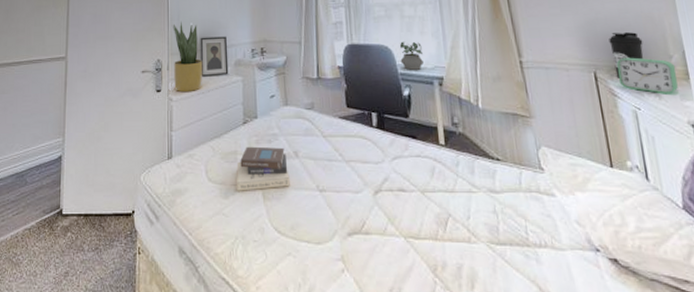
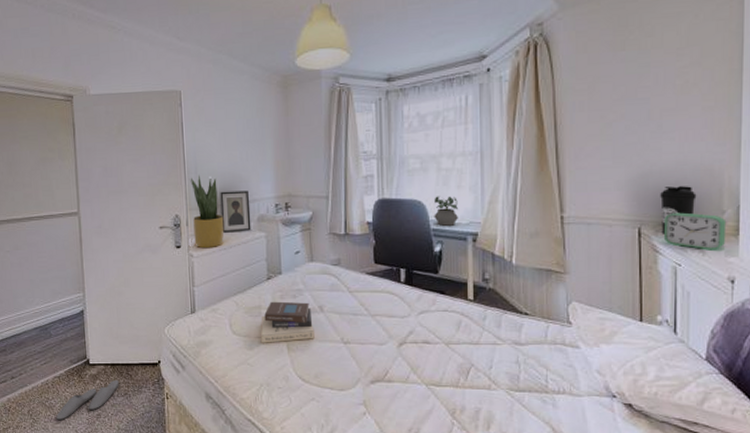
slippers: none [22,233,90,280] -> present [56,380,119,421]

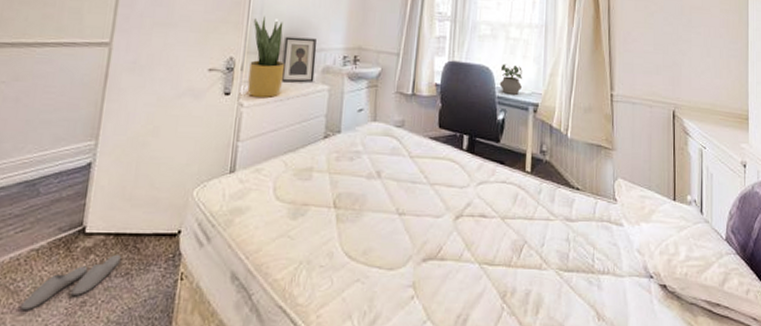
books: present [261,301,315,343] -> none [308,163,369,212]
water bottle: present [660,186,697,234] -> none [690,75,717,118]
alarm clock: present [664,212,727,250] -> none [693,99,739,136]

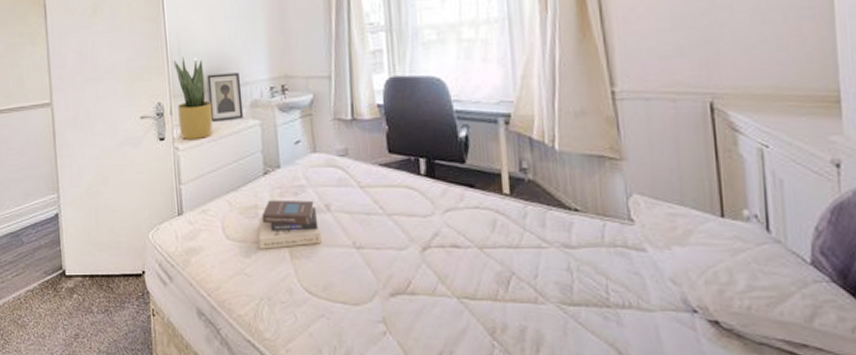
slippers: present [21,255,121,311] -> none [30,294,99,342]
books: none [308,163,369,212] -> present [258,199,321,249]
potted plant: present [499,64,522,95] -> none [456,71,486,107]

